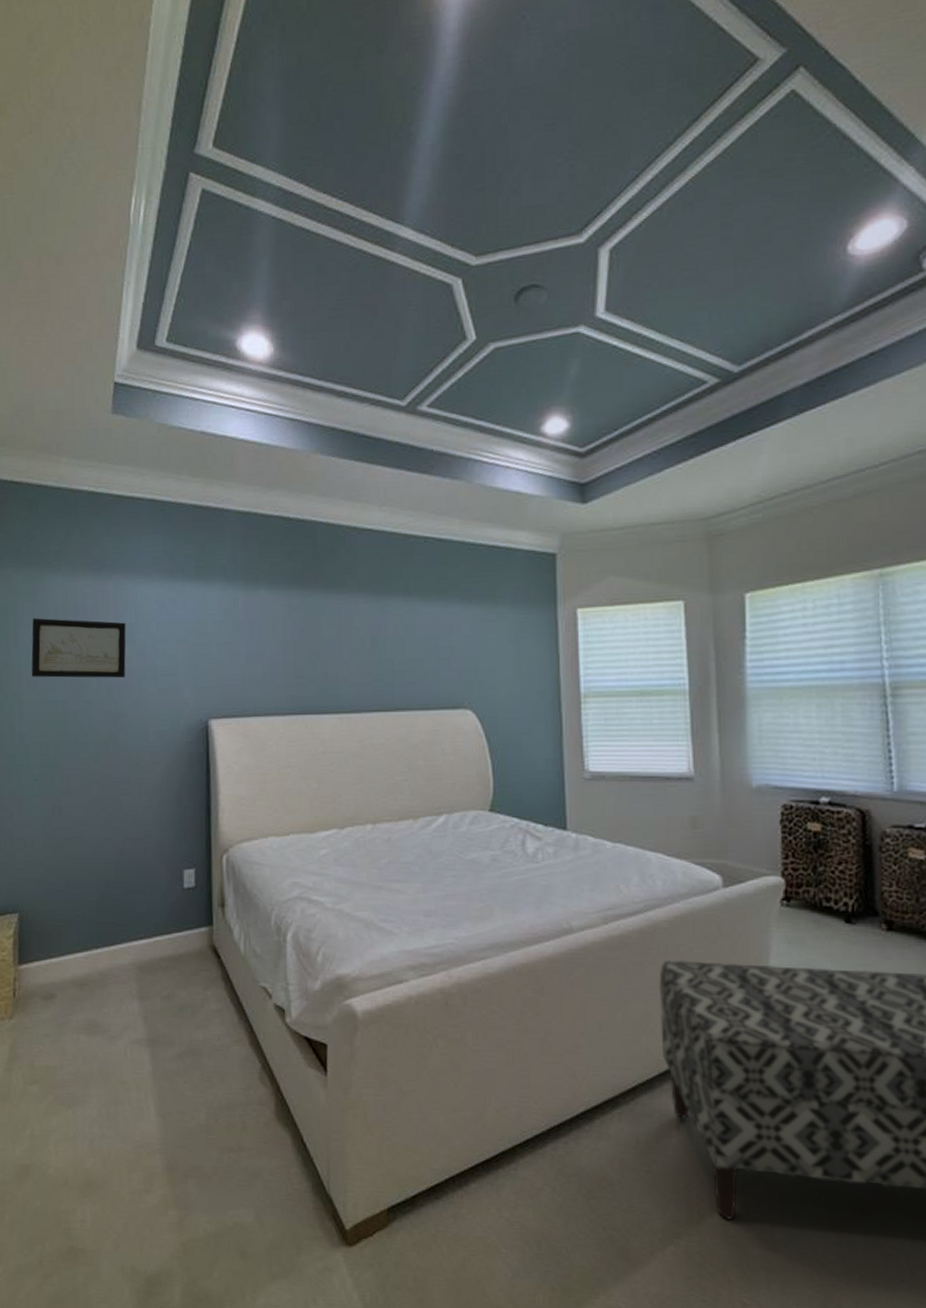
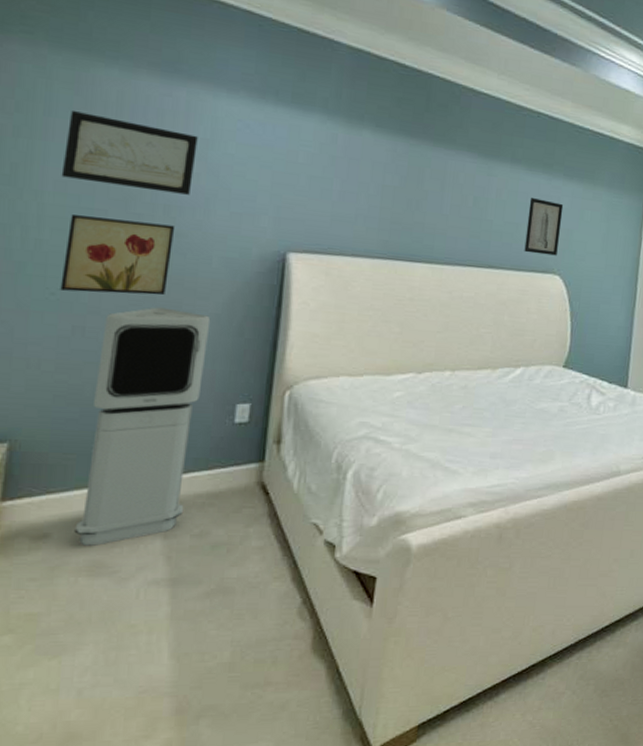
wall art: none [40,707,118,776] -> present [60,215,176,295]
air purifier: none [72,783,154,1006] -> present [74,307,211,546]
wall art: none [428,629,466,689] -> present [524,198,564,256]

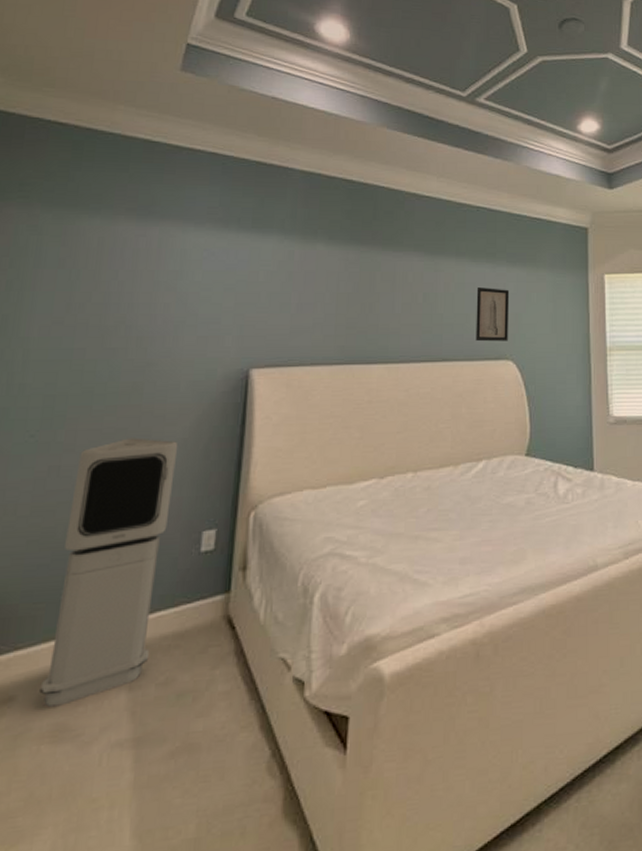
wall art: present [60,215,176,295] -> none [39,356,147,431]
wall art: present [61,111,198,195] -> none [45,261,168,325]

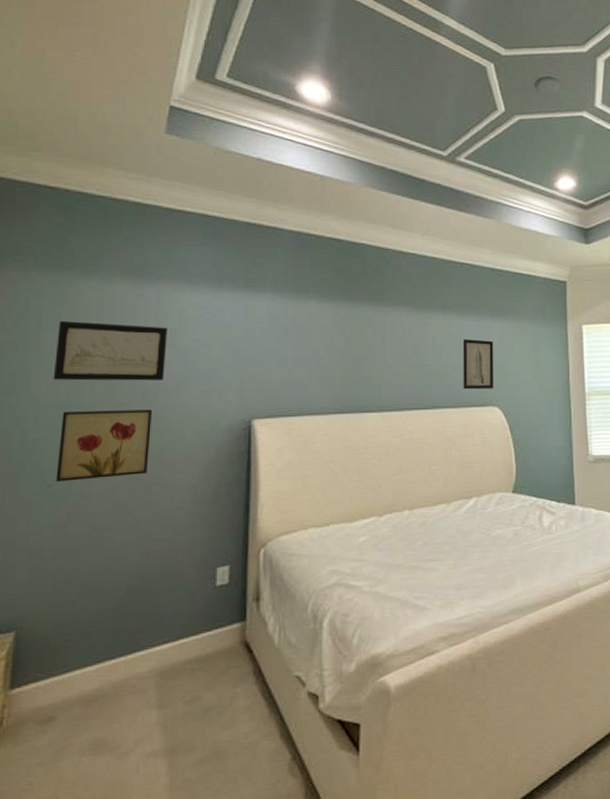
wall art: none [39,356,147,431] -> present [56,409,153,482]
air purifier: present [39,438,179,707] -> none [77,485,189,724]
wall art: none [45,261,168,325] -> present [53,321,167,381]

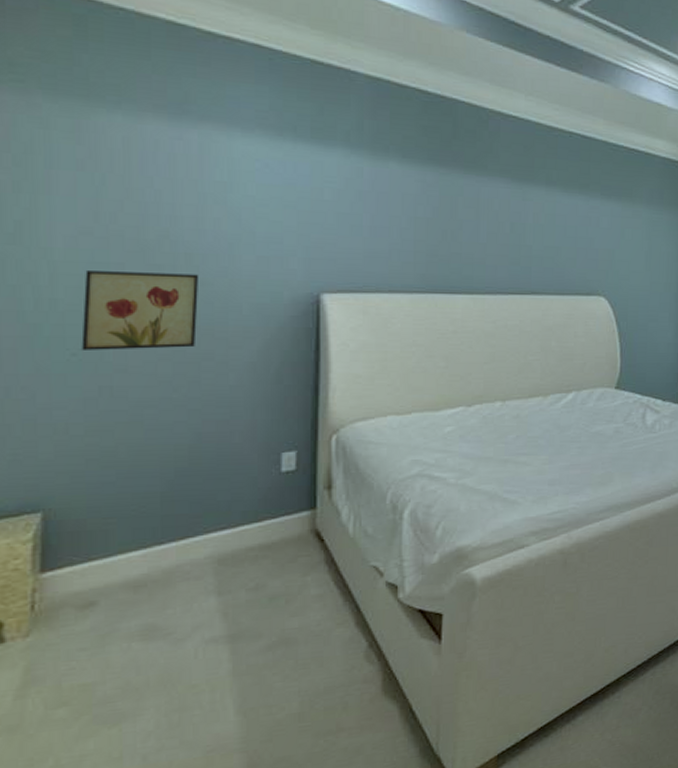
wall art: present [53,321,167,381] -> none [70,161,215,241]
wall art: present [462,339,494,390] -> none [566,220,603,277]

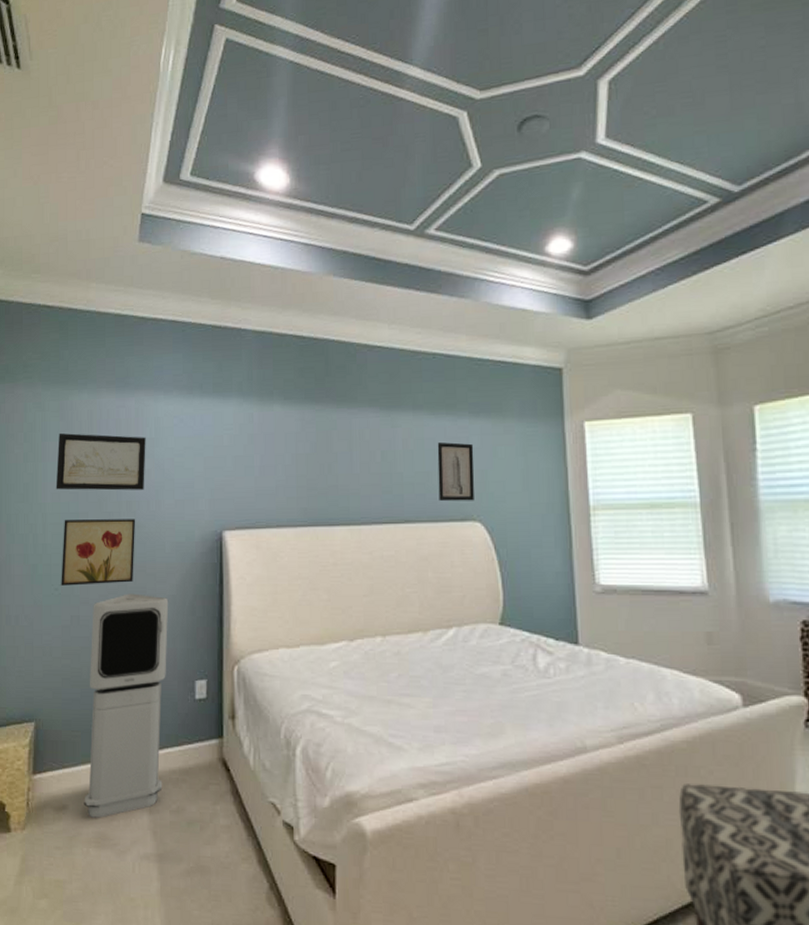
wall art: none [70,161,215,241] -> present [56,433,146,491]
air purifier: none [122,360,247,610] -> present [84,593,169,818]
wall art: none [566,220,603,277] -> present [437,442,475,502]

